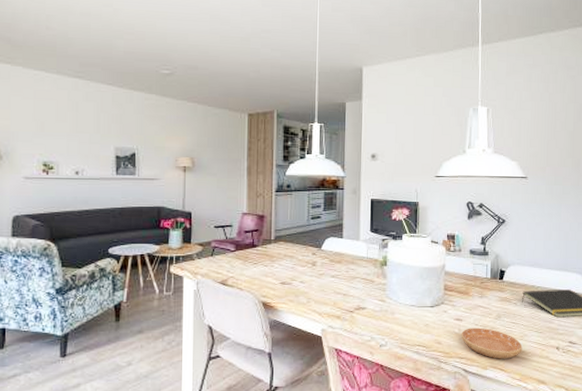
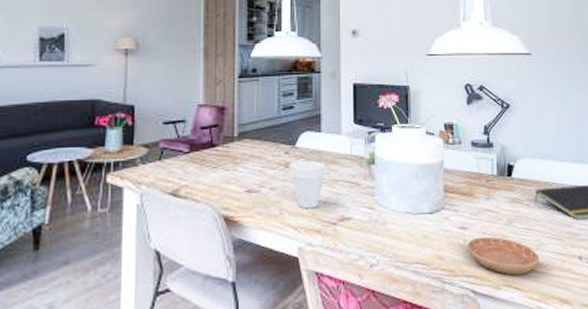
cup: none [316,260,346,299] -> present [290,160,326,209]

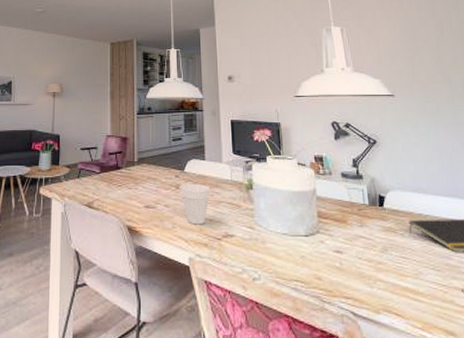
saucer: present [466,236,540,275] -> none [343,262,419,301]

